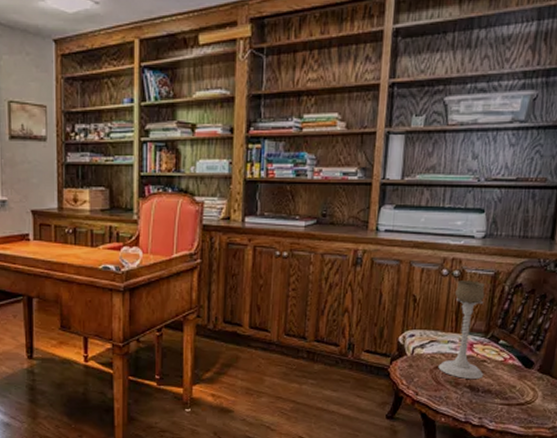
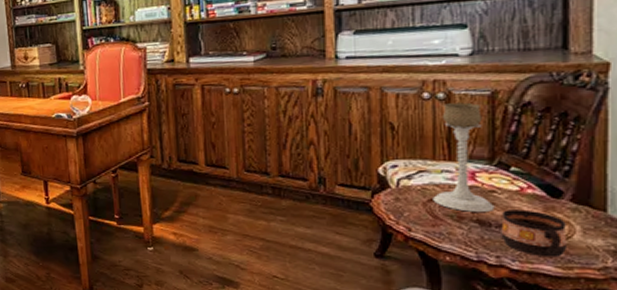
cup: none [485,377,532,419] -> present [501,209,568,257]

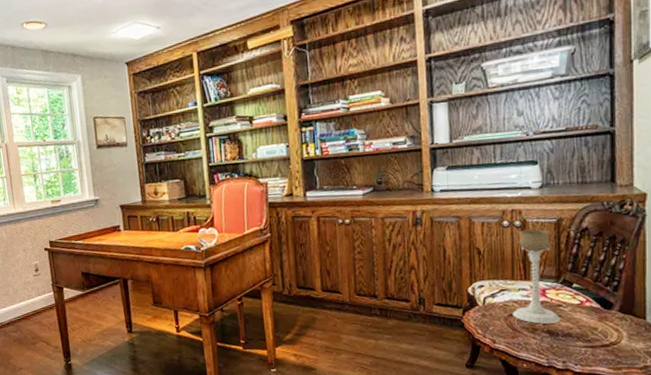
cup: present [501,209,568,257] -> none [566,320,618,361]

